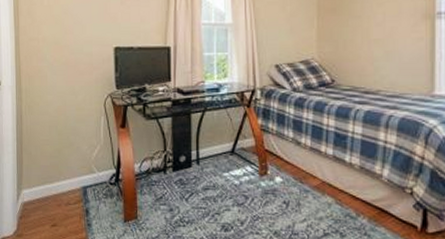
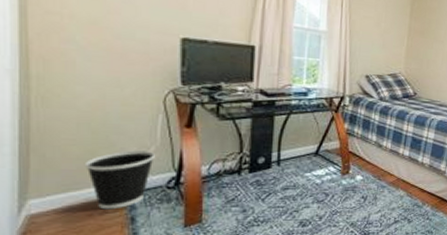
wastebasket: none [55,149,100,202] -> present [86,150,155,210]

